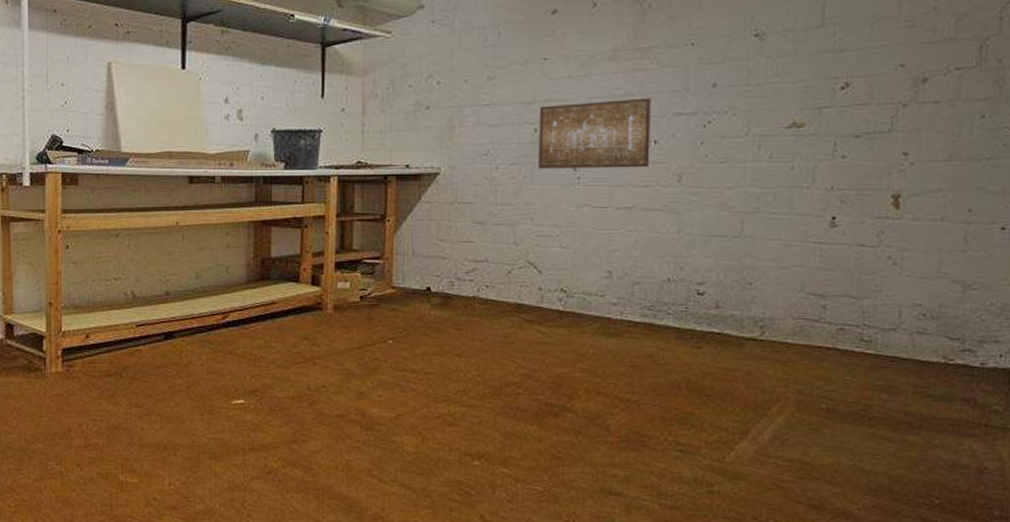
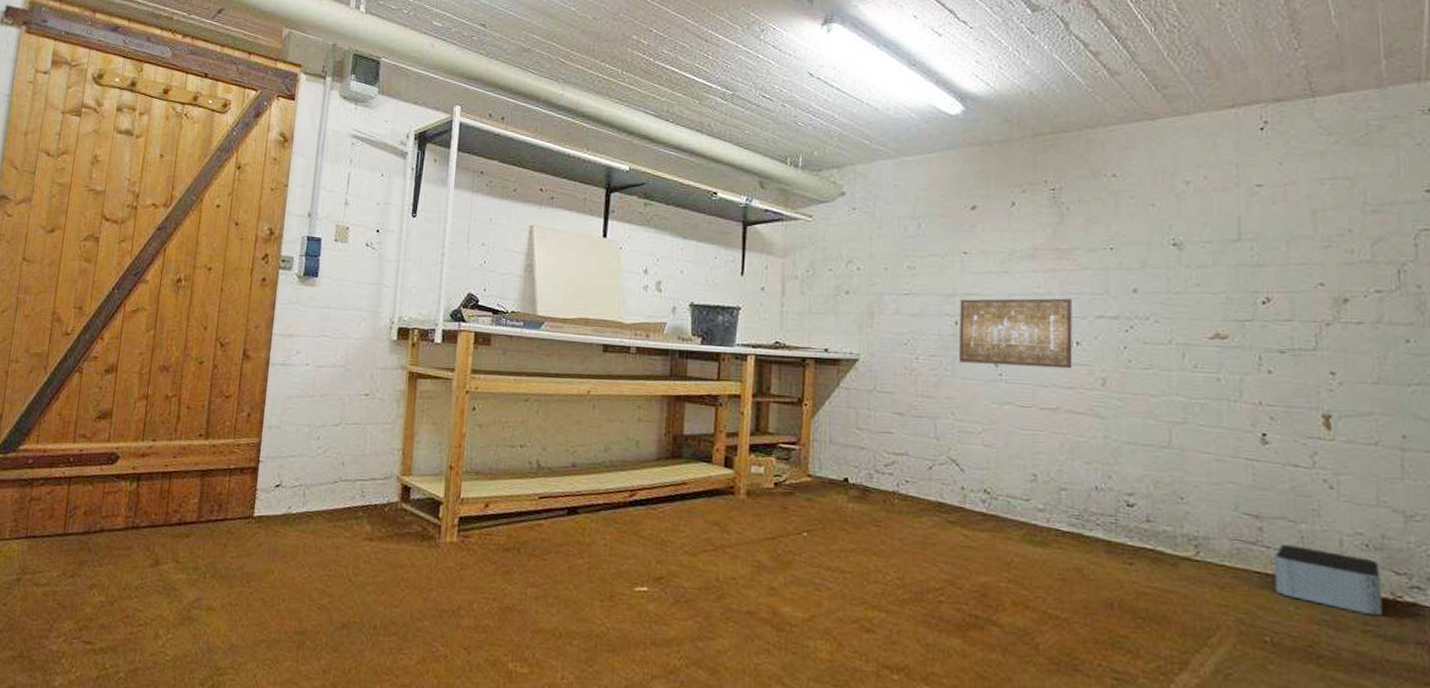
storage bin: none [834,320,936,379] -> present [1274,544,1383,616]

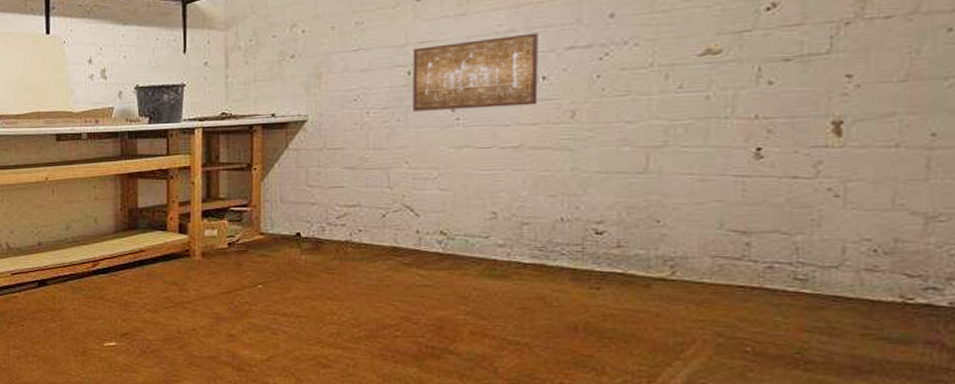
storage bin: present [1274,544,1383,616] -> none [761,257,890,320]

